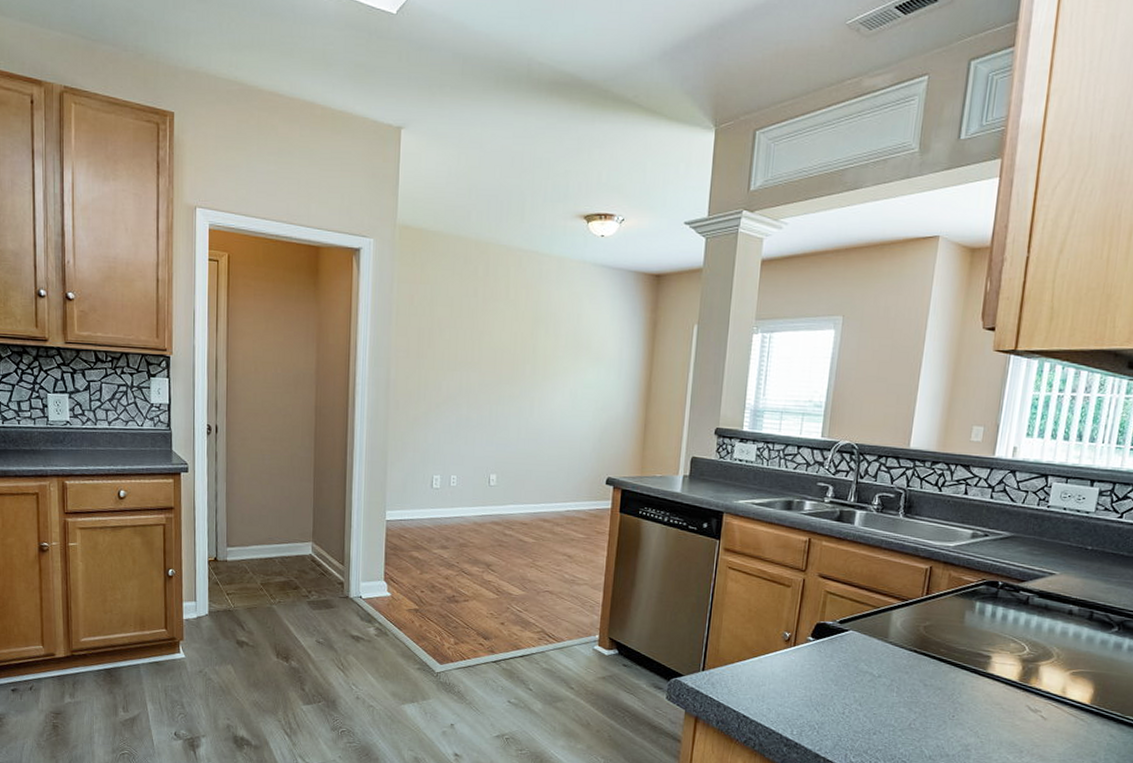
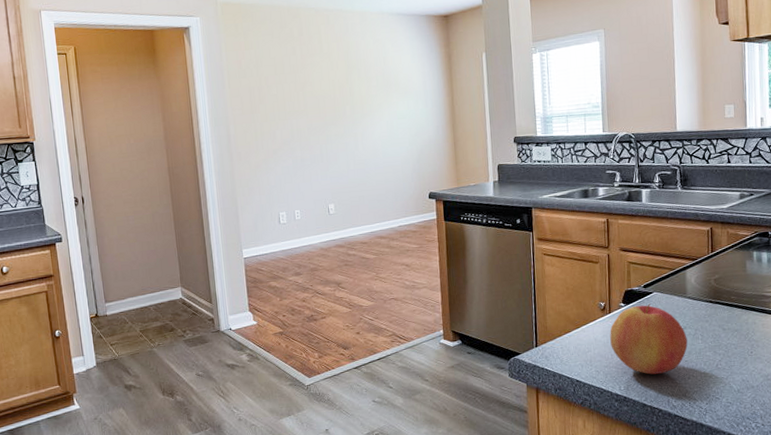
apple: none [789,642,880,724] -> present [610,303,688,375]

